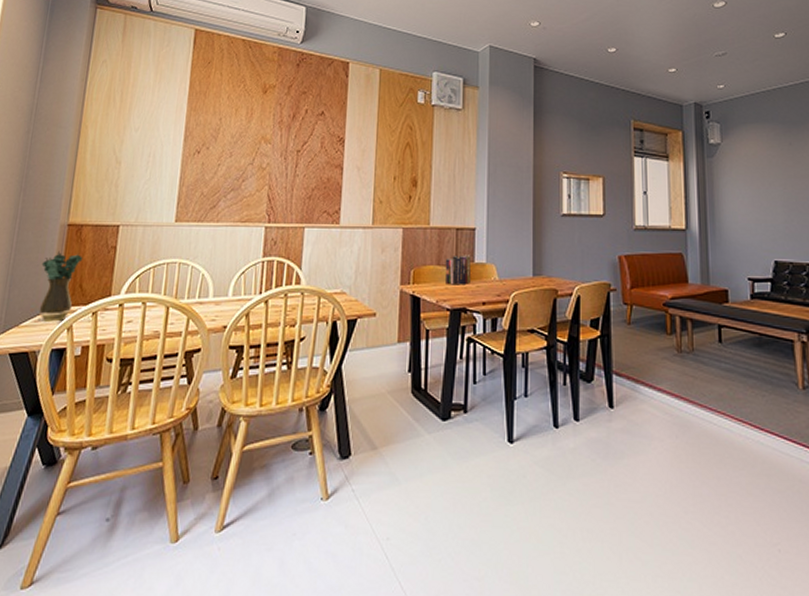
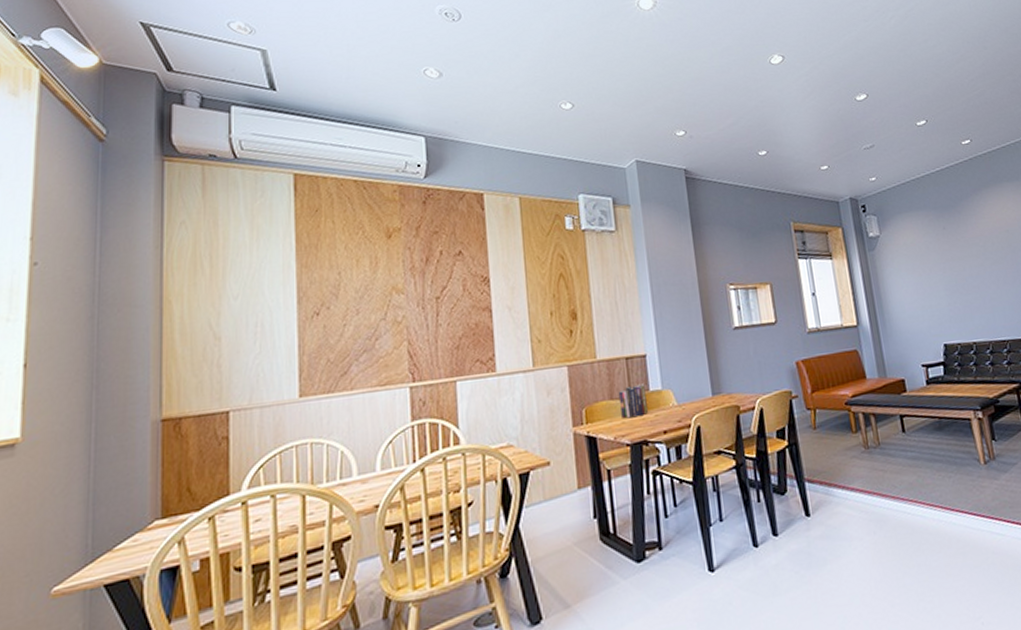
vase: present [39,251,83,323] -> none [133,451,187,541]

